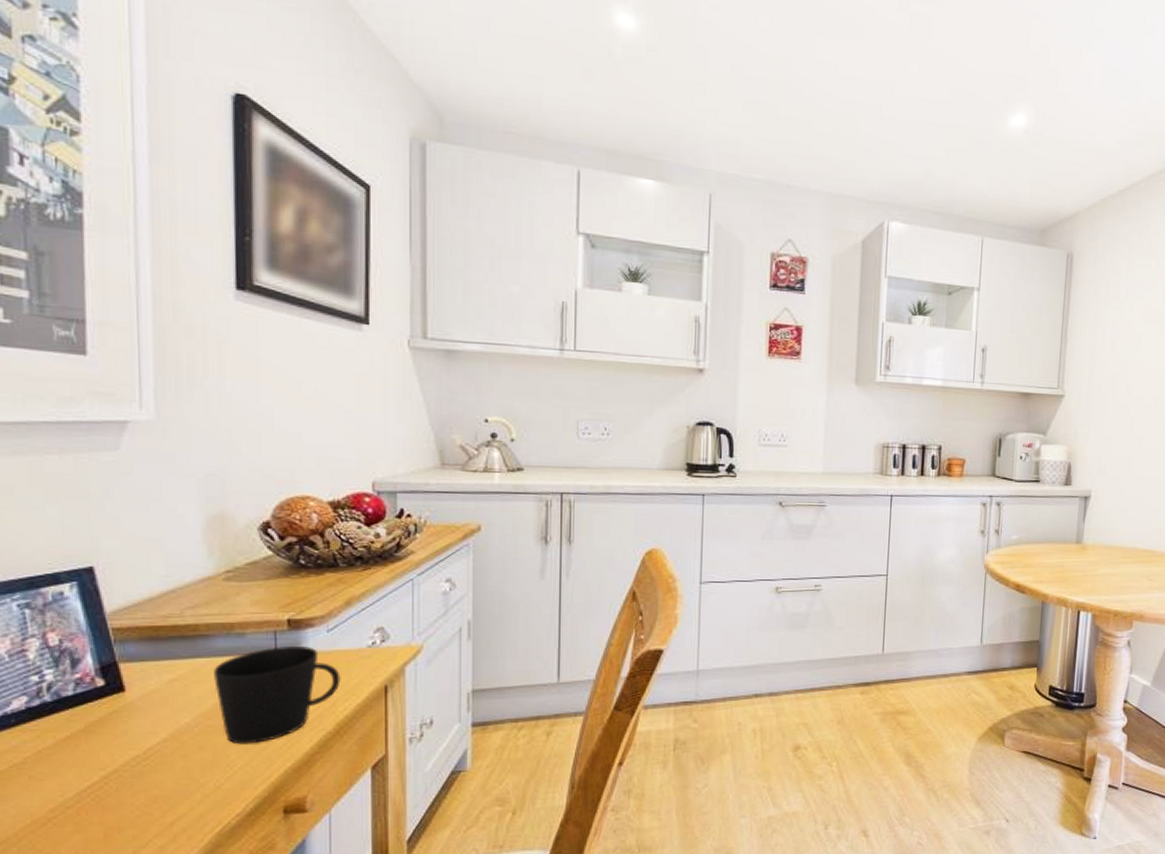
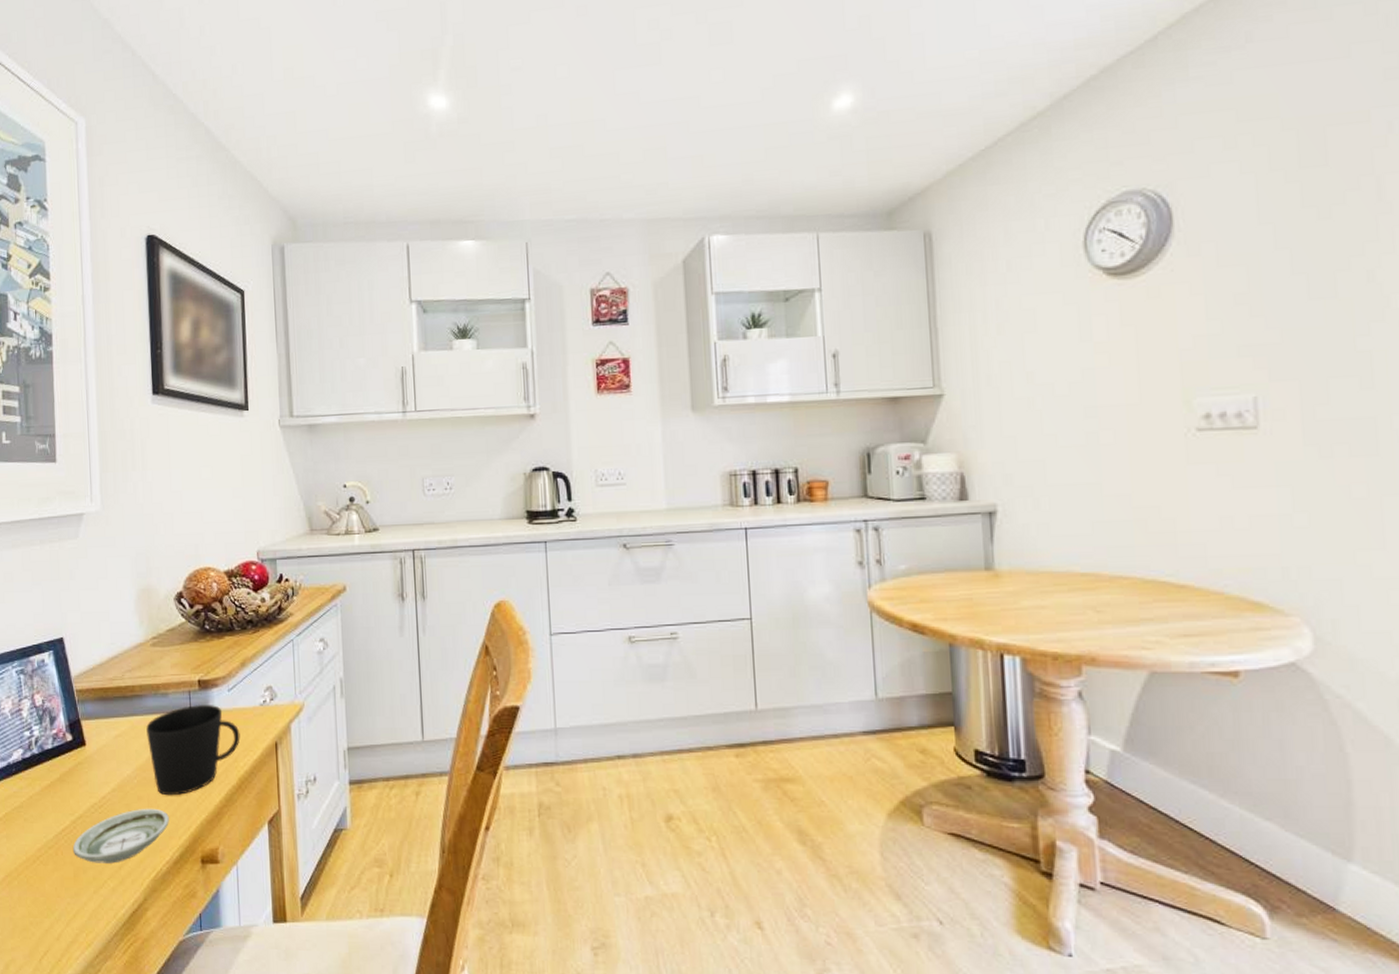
saucer: none [102,758,242,821] -> present [72,808,169,864]

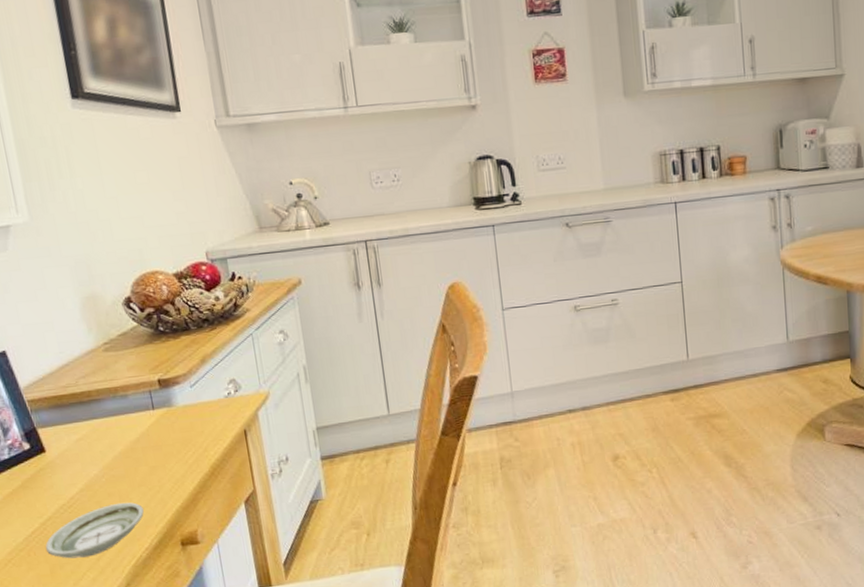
cup: present [146,704,241,796] -> none [108,401,208,490]

